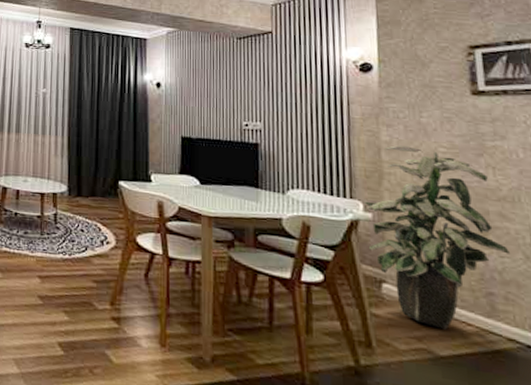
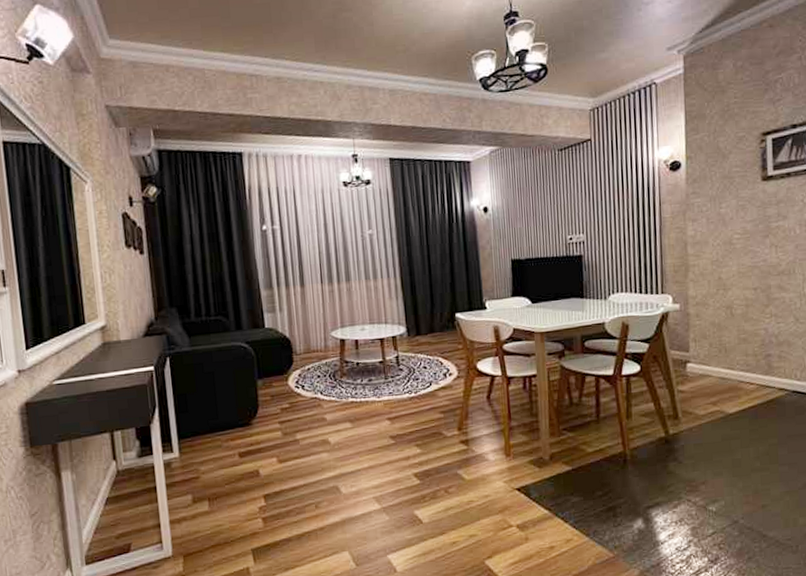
indoor plant: present [364,145,510,330] -> none [673,237,784,392]

